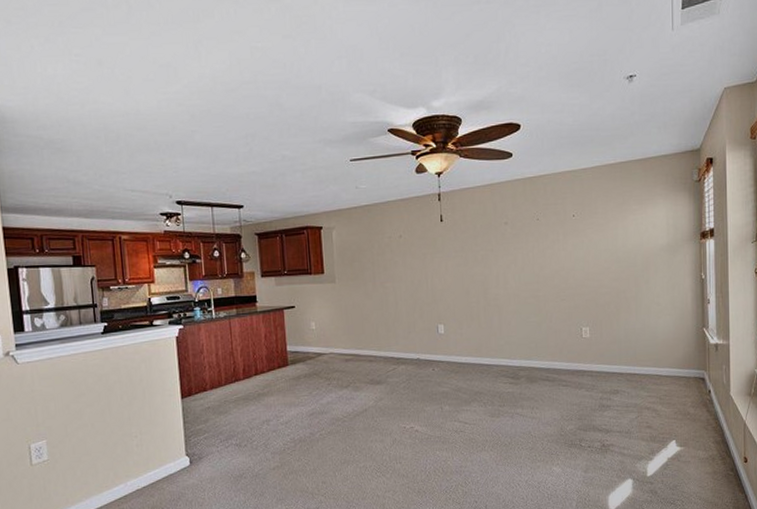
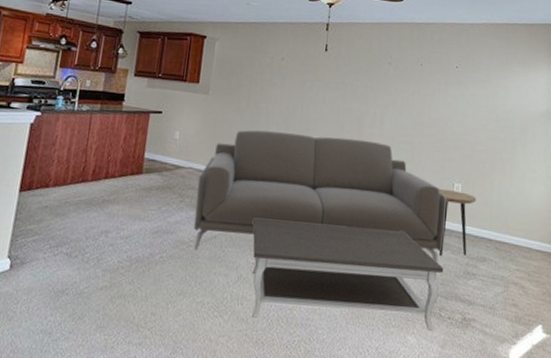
sofa: none [340,301,577,424] -> present [193,130,447,264]
coffee table: none [398,379,580,472] -> present [251,219,444,331]
side table: none [568,334,605,395] -> present [439,188,477,256]

